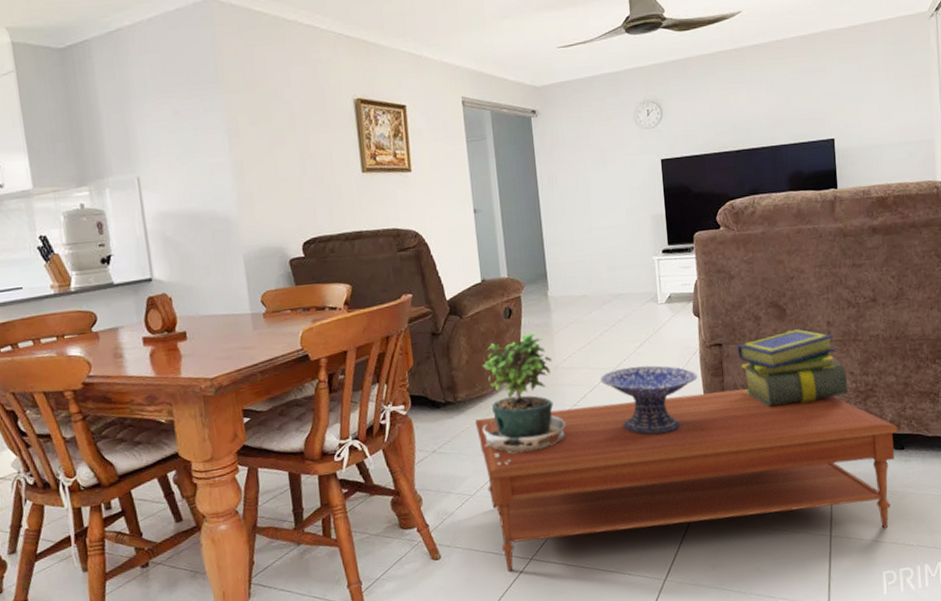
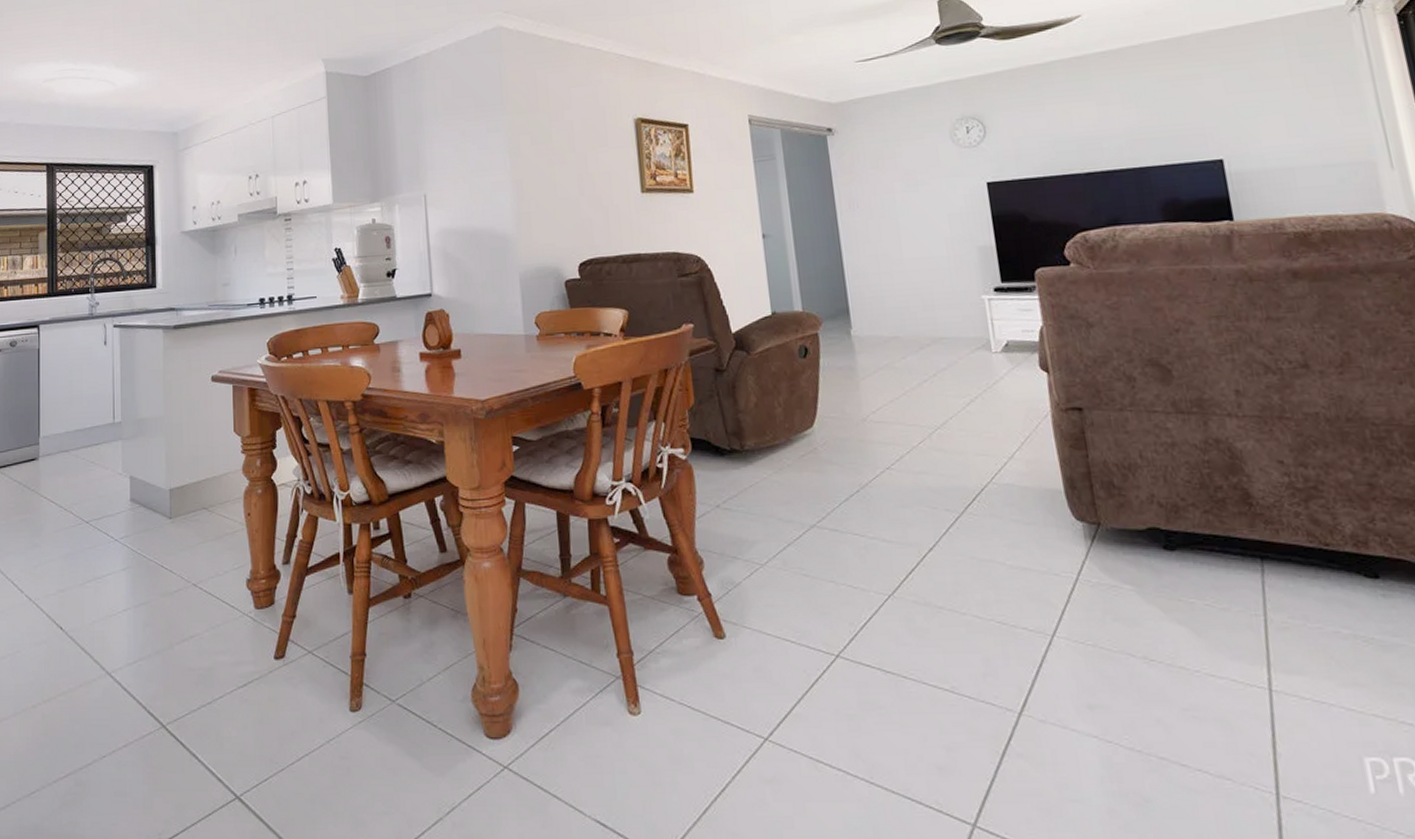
coffee table: present [474,388,898,572] -> none [765,468,1367,691]
potted plant: present [482,332,566,465] -> none [773,376,877,532]
decorative bowl: present [600,365,697,435] -> none [919,426,1051,517]
stack of books: present [737,329,848,407] -> none [1104,397,1278,497]

